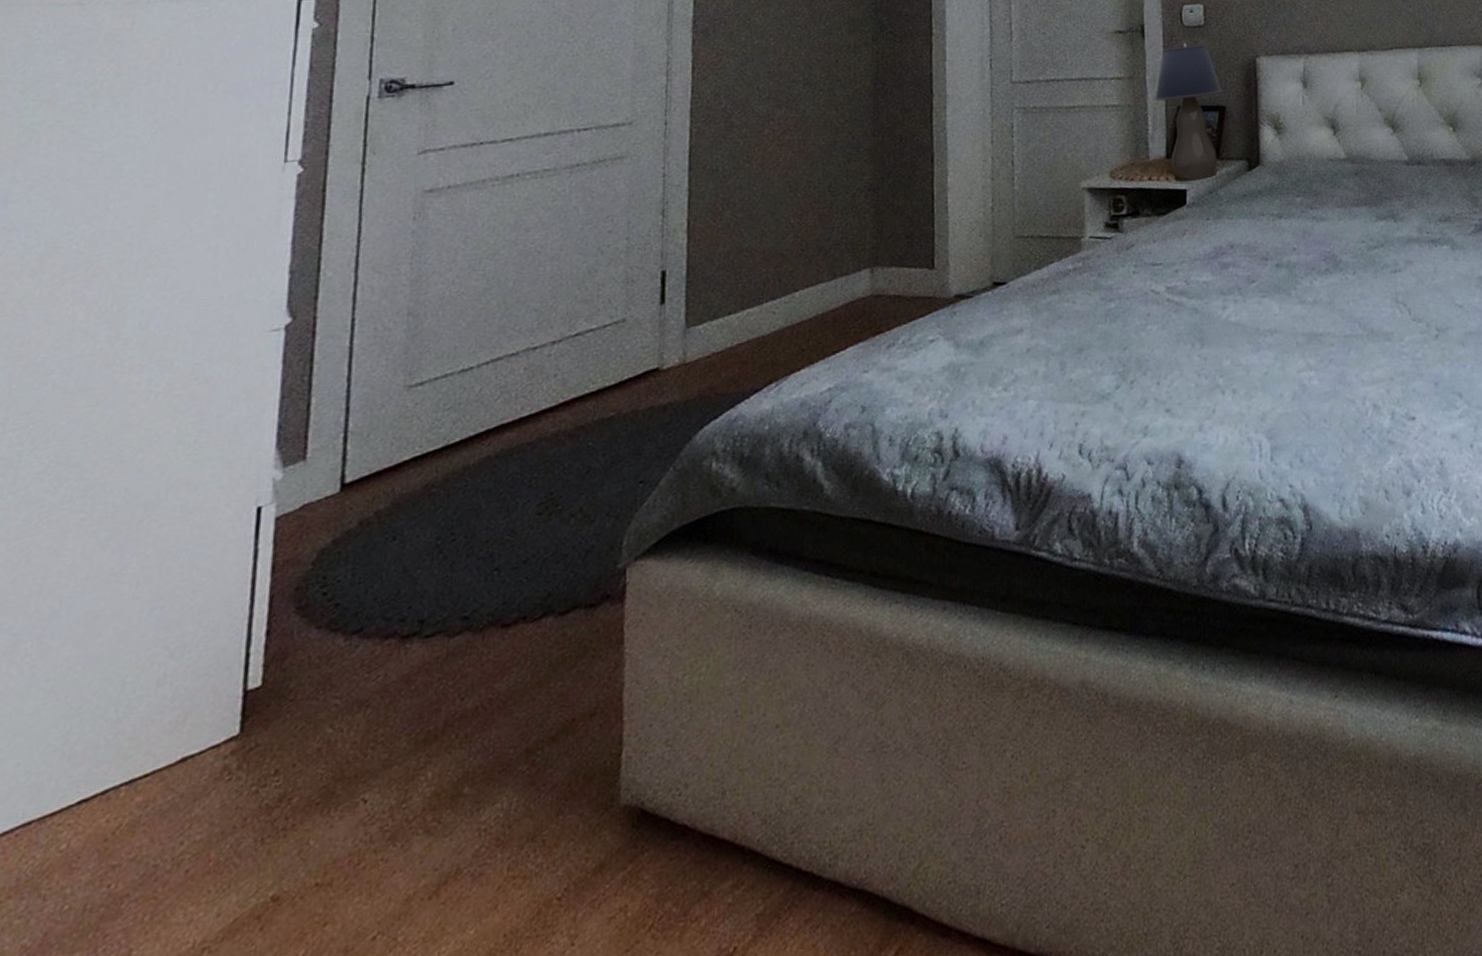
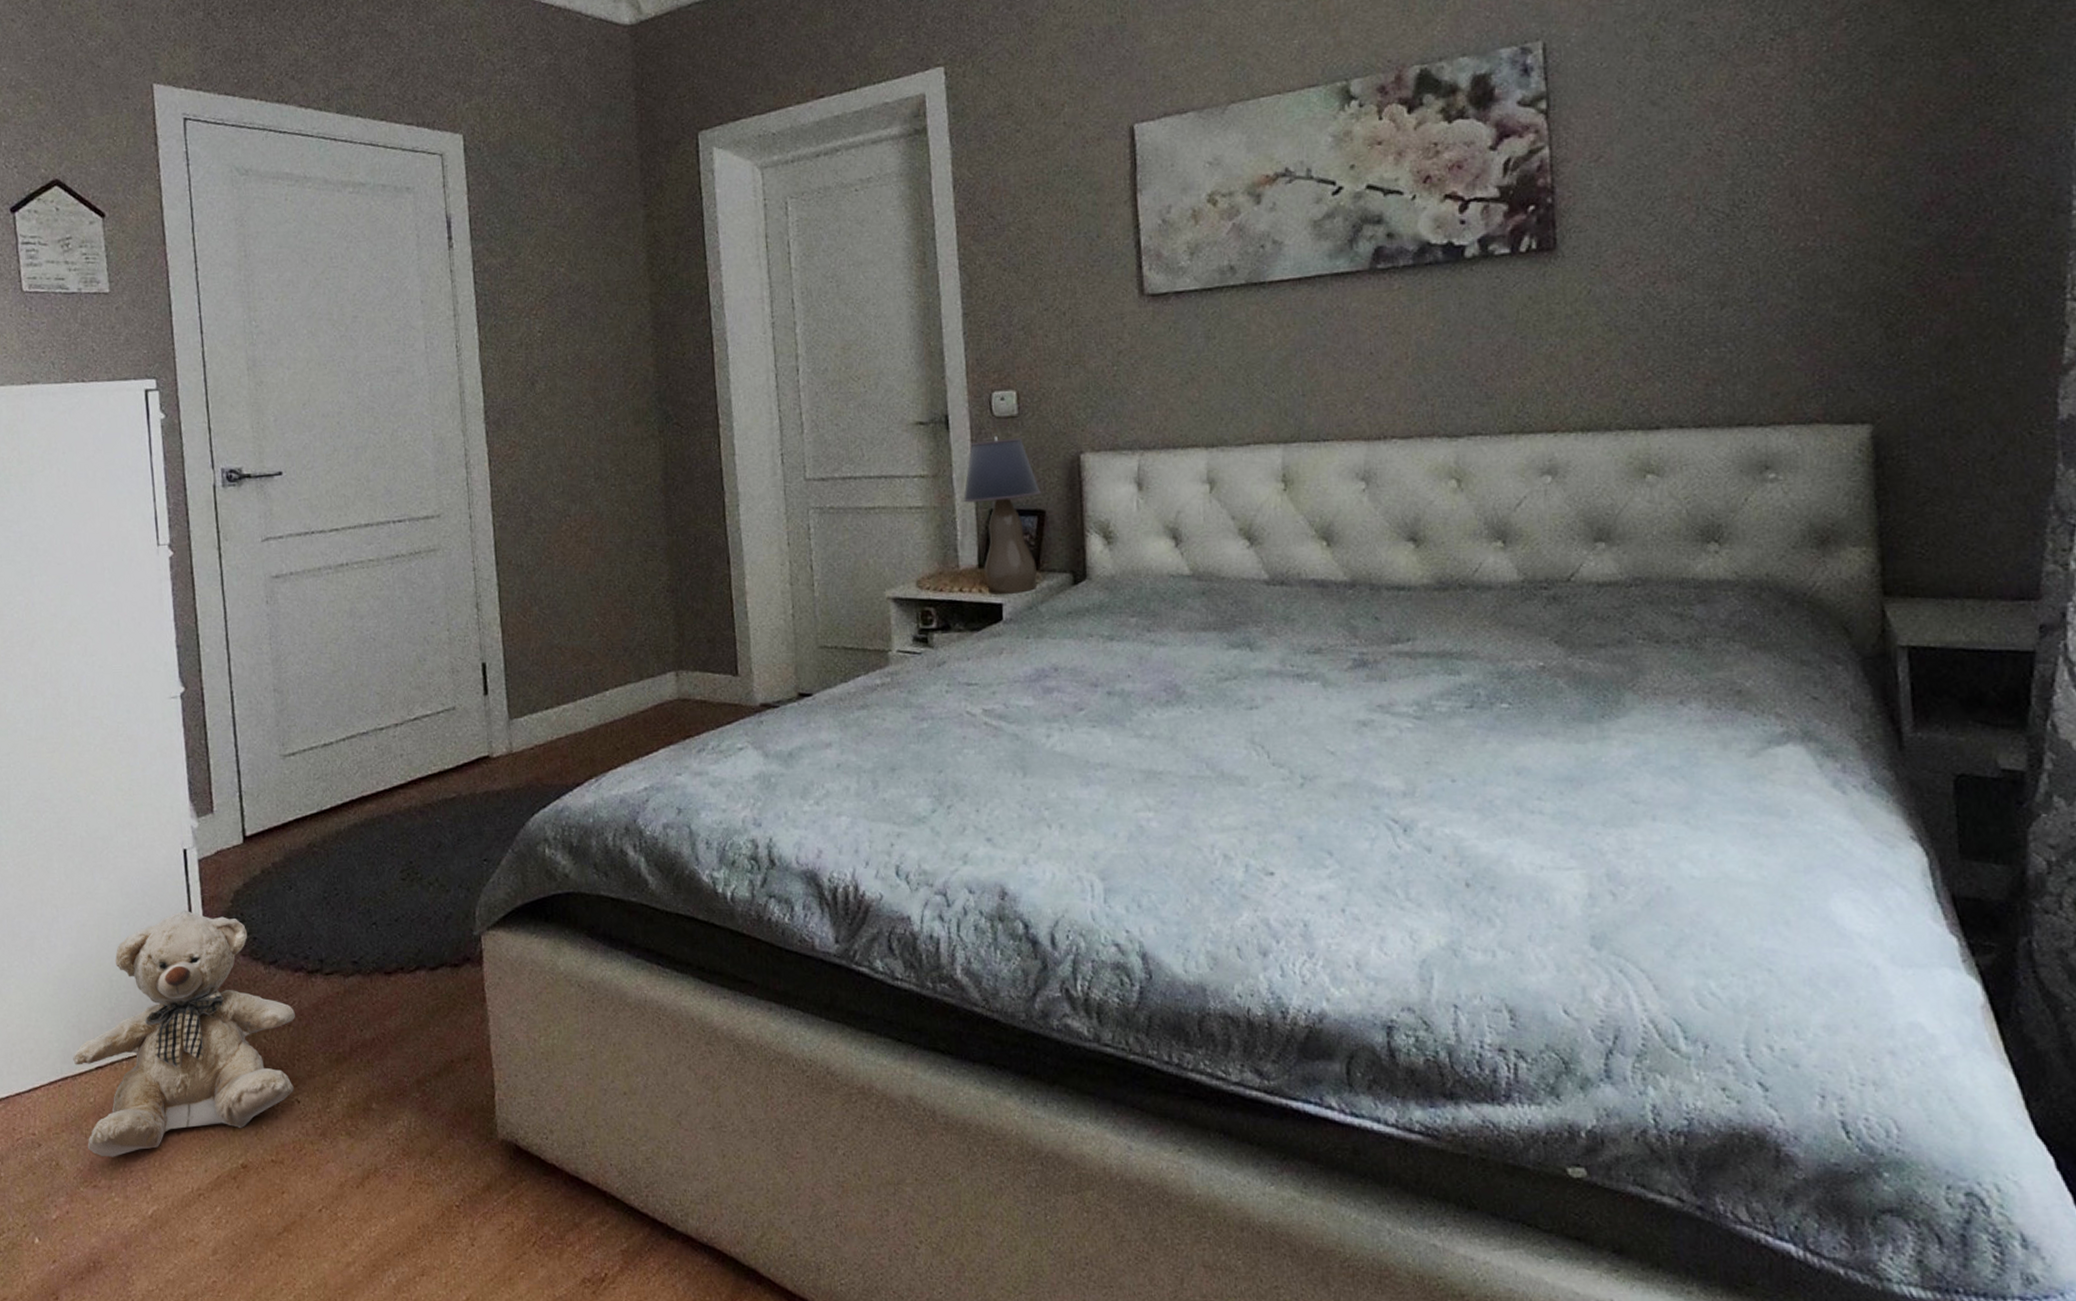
teddy bear: none [43,581,377,924] -> present [73,911,295,1157]

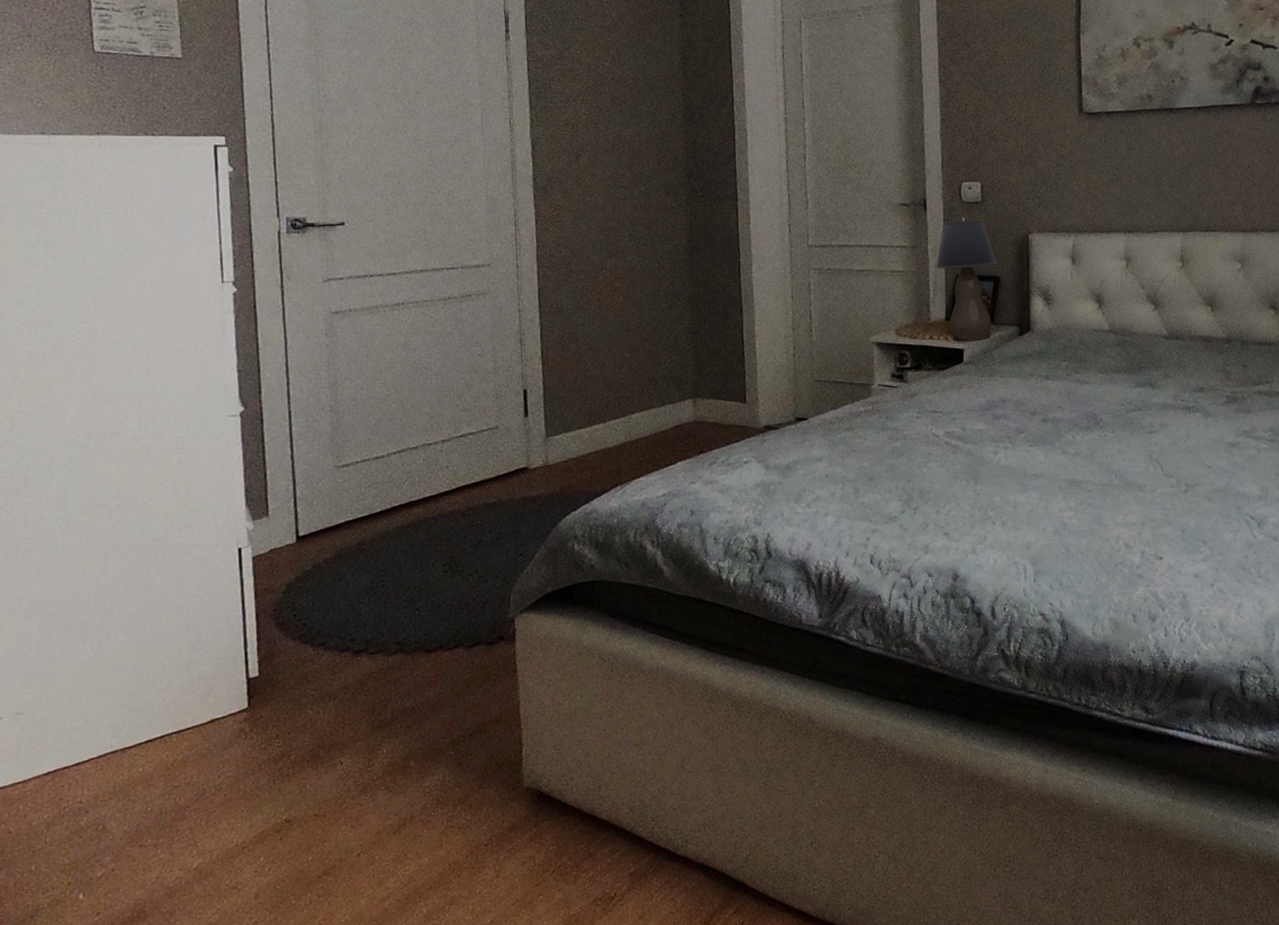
teddy bear: present [73,911,295,1157] -> none [123,602,341,820]

